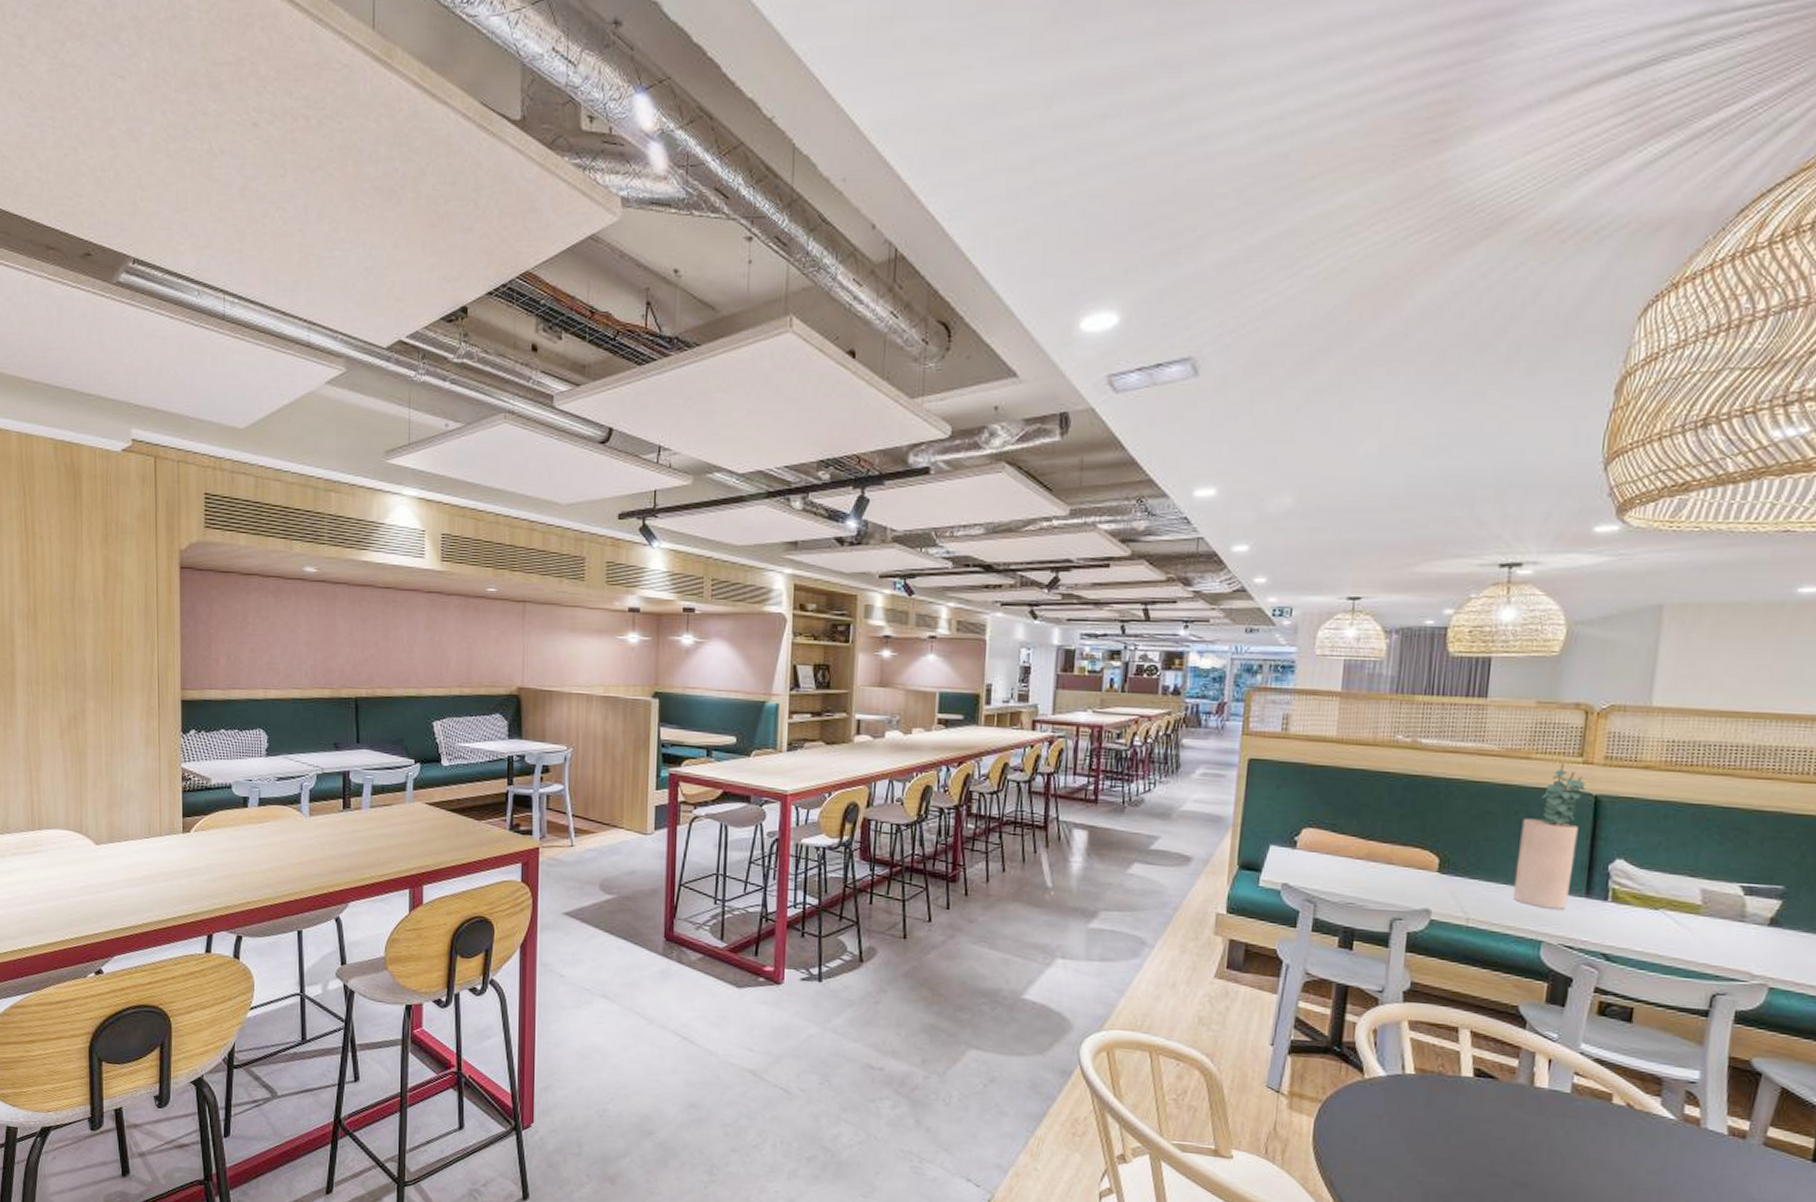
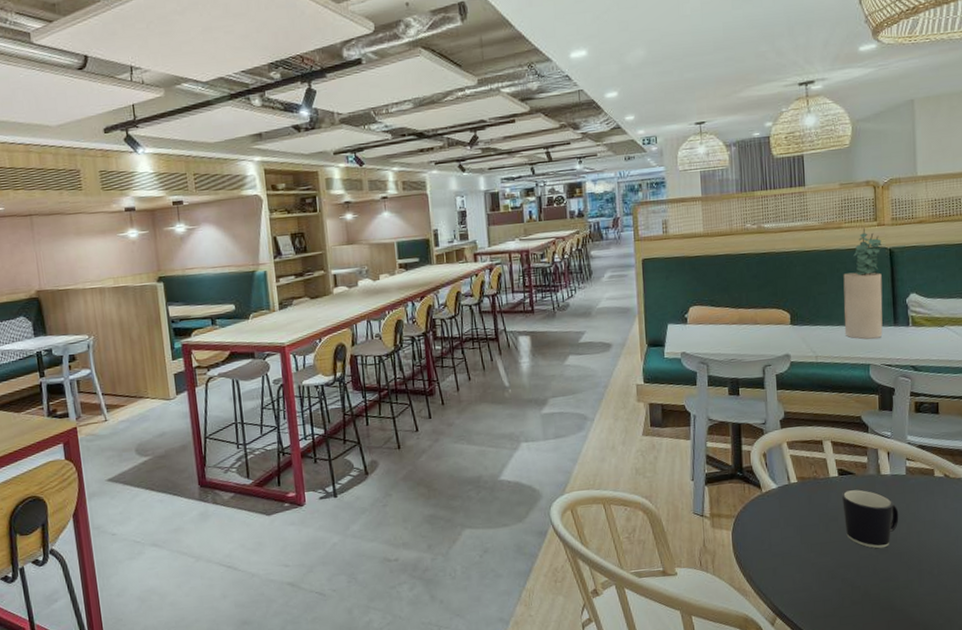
mug: none [1472,1097,1553,1182] -> present [842,489,899,549]

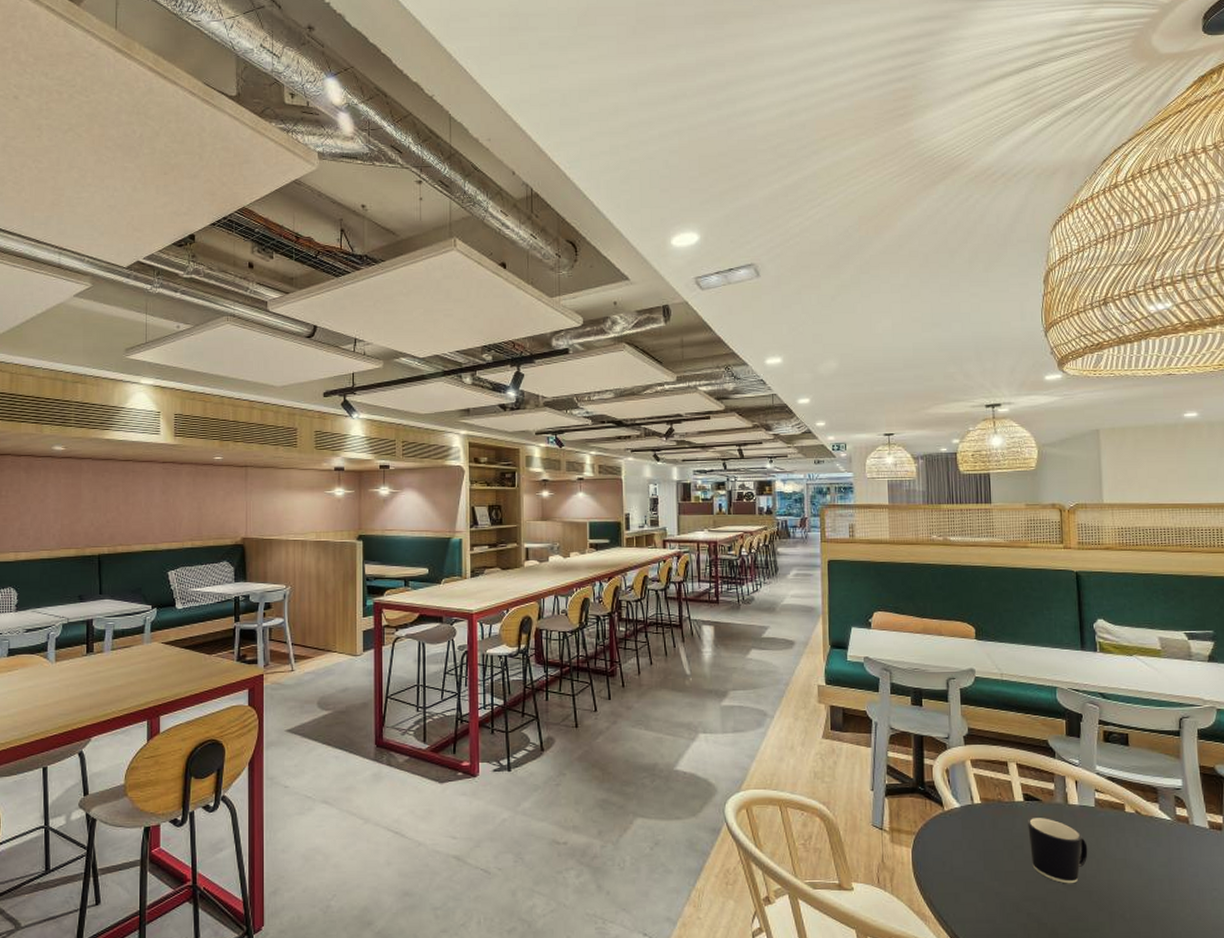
vase: present [843,228,883,340] -> none [1029,549,1070,662]

